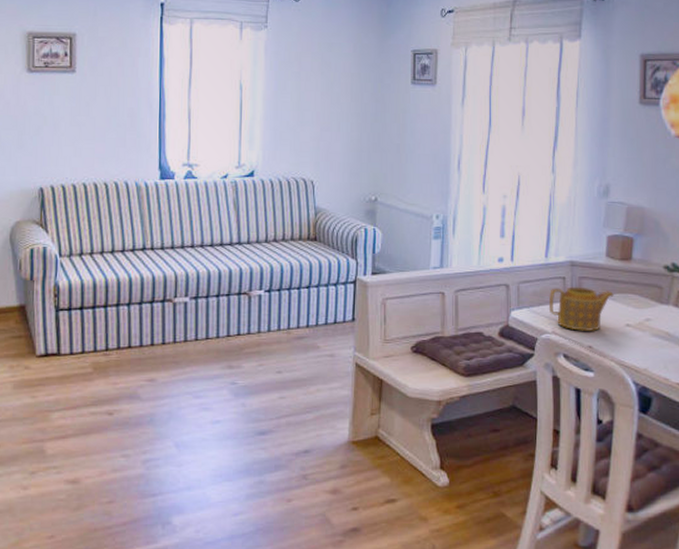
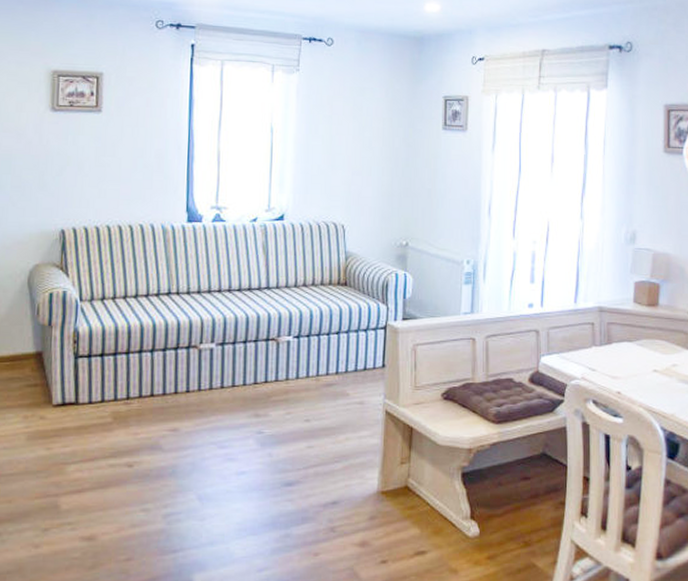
teapot: present [548,286,614,332] -> none [577,332,641,378]

